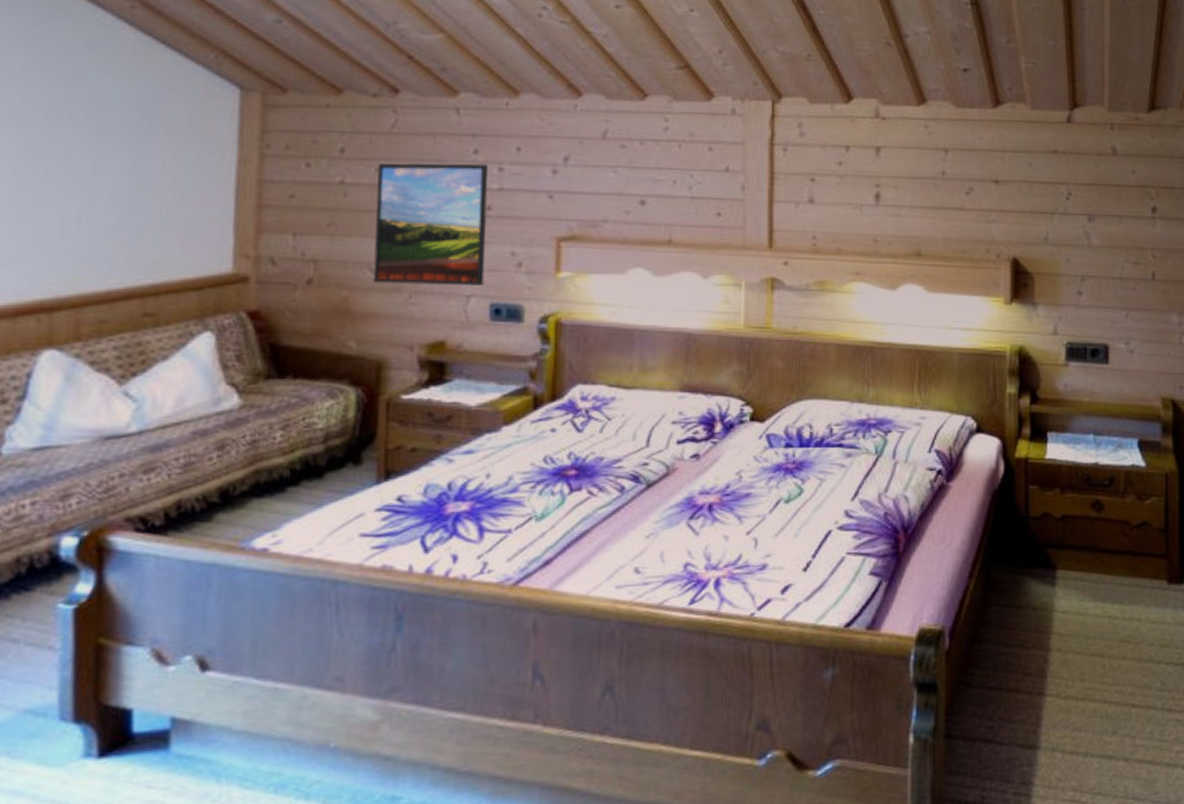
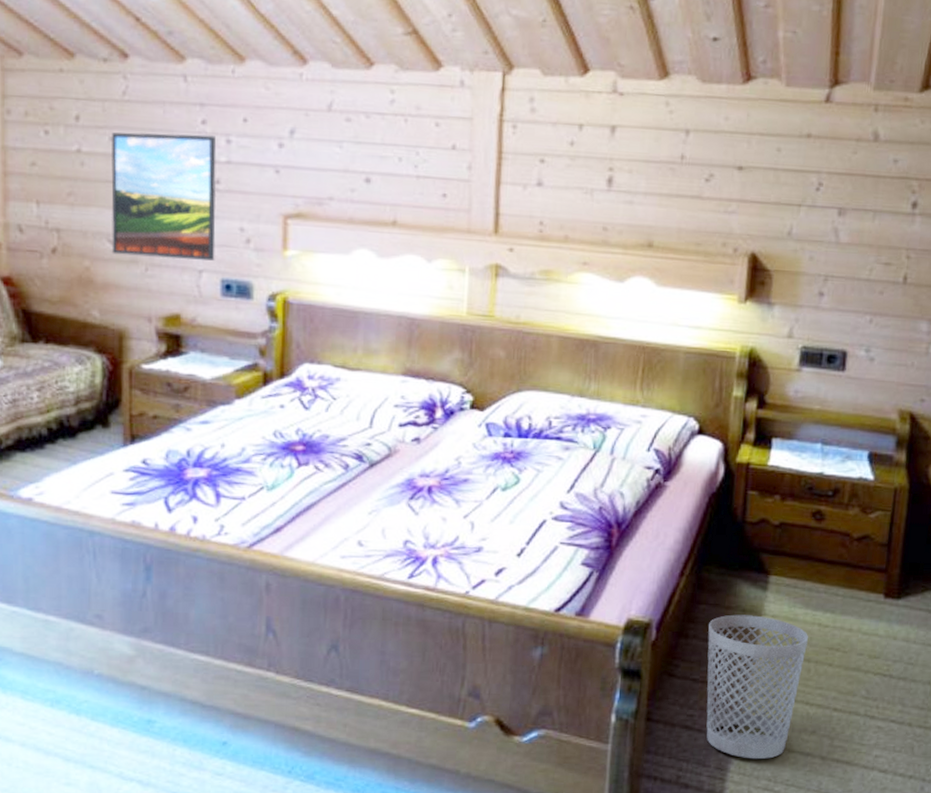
wastebasket: none [1001,613,1101,769] -> present [706,614,809,760]

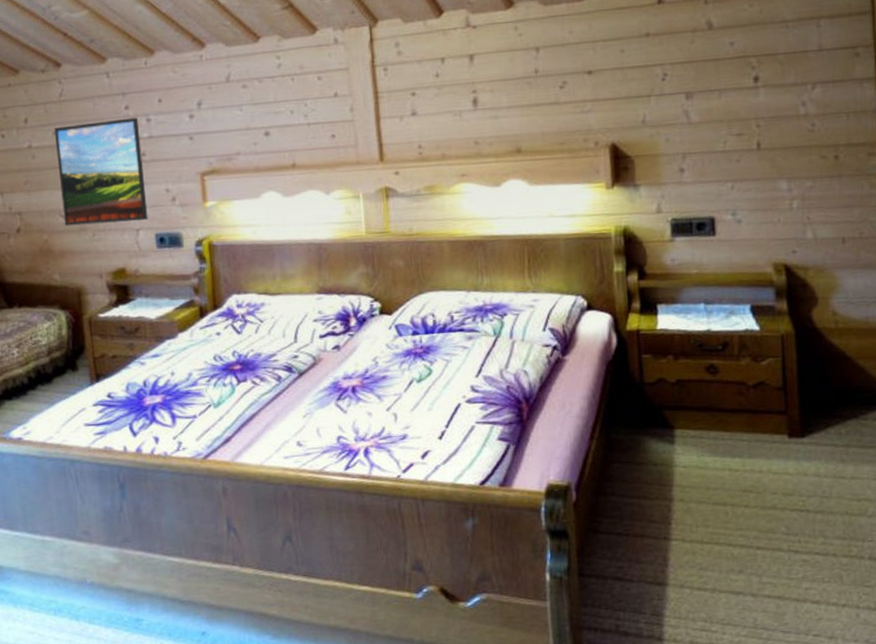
wastebasket: present [706,614,809,760] -> none [624,468,722,603]

